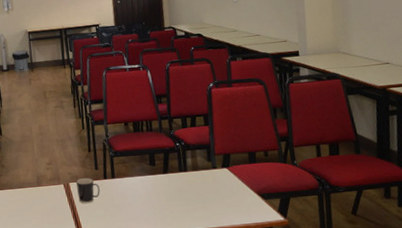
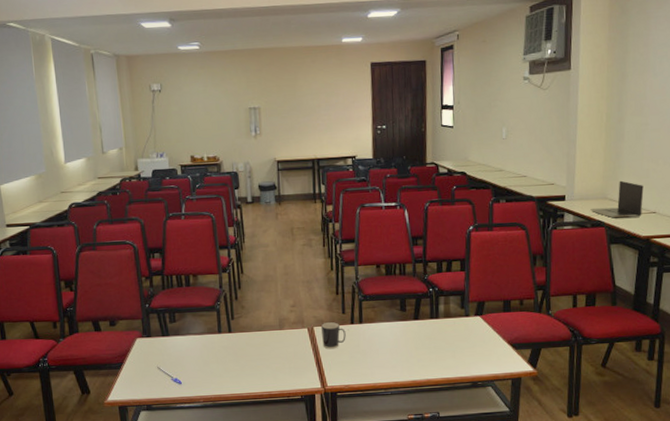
laptop computer: none [324,34,376,71] -> present [590,180,644,219]

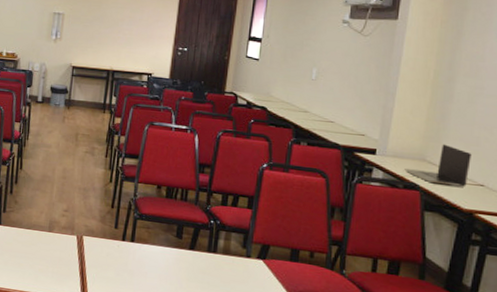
mug: present [320,321,346,350] -> none [90,233,115,263]

